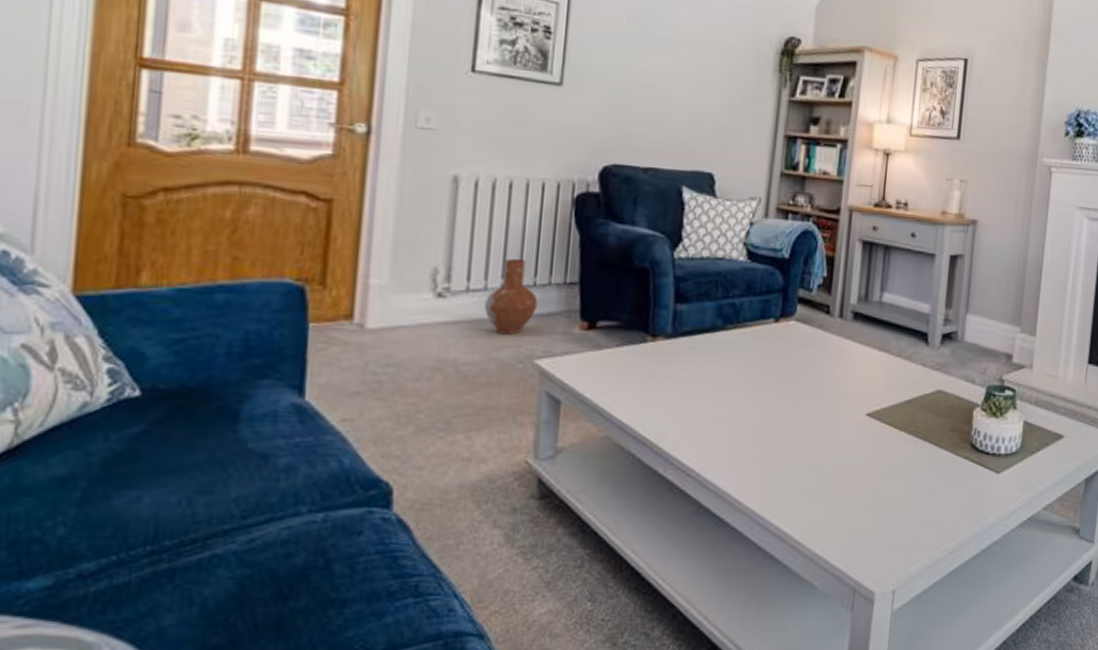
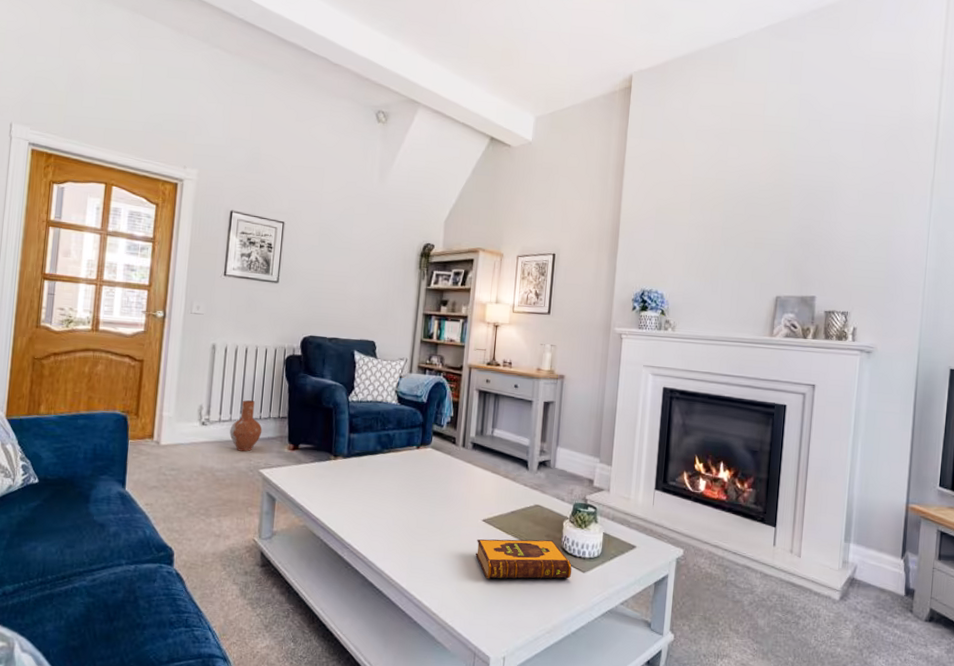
hardback book: none [856,435,984,491] -> present [476,539,572,579]

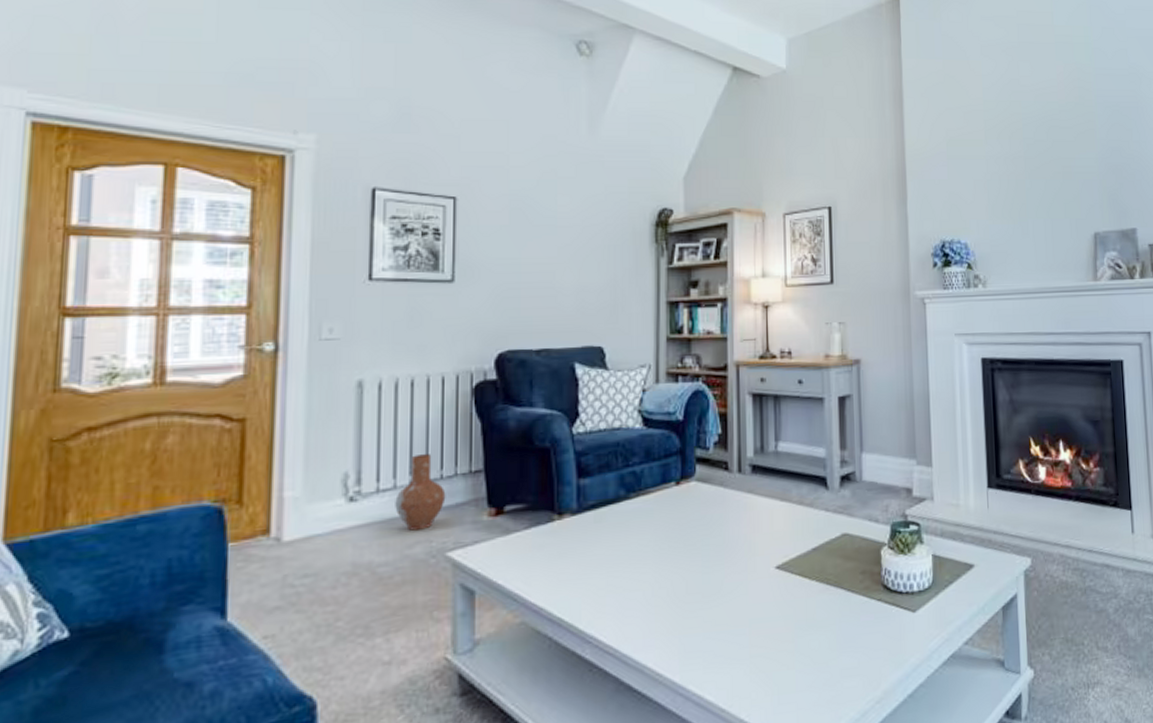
hardback book: present [476,539,572,579] -> none [771,577,900,647]

